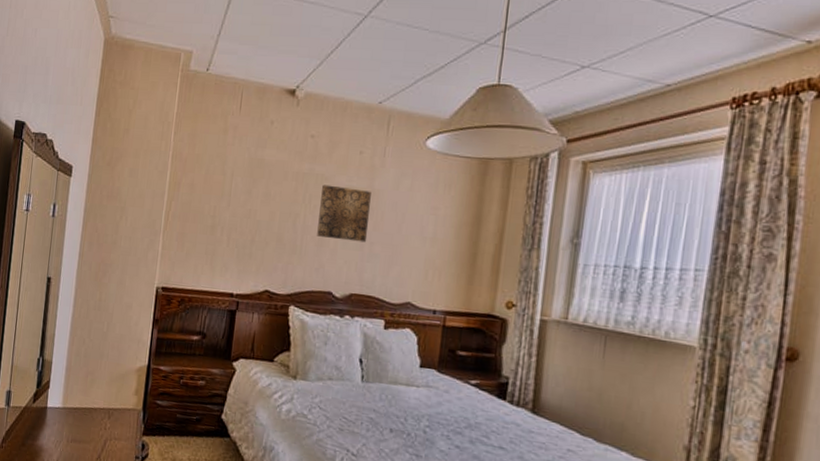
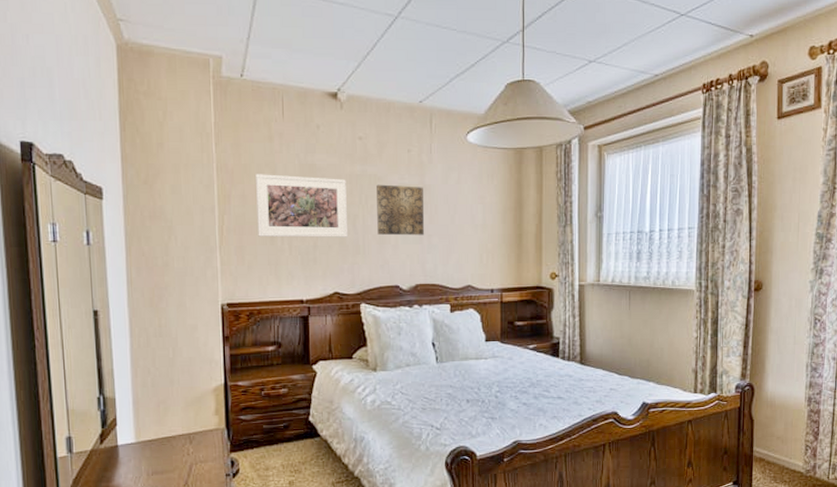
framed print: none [200,164,292,236] -> present [256,174,349,238]

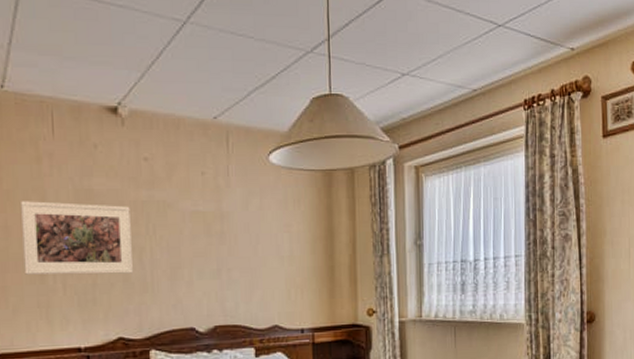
wall art: present [377,184,425,236] -> none [166,212,224,271]

